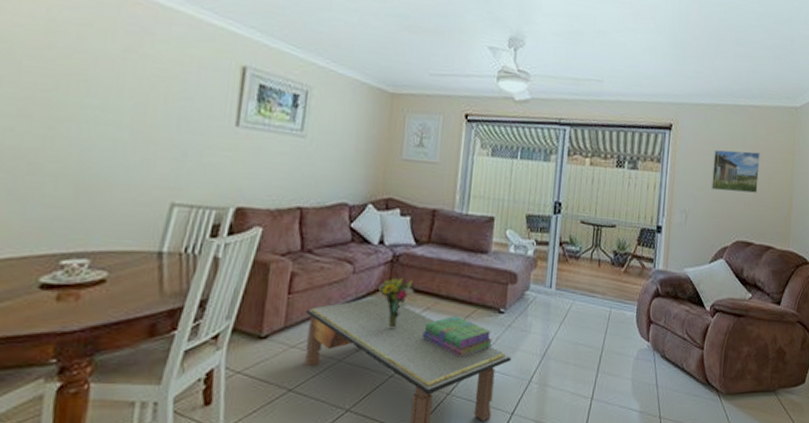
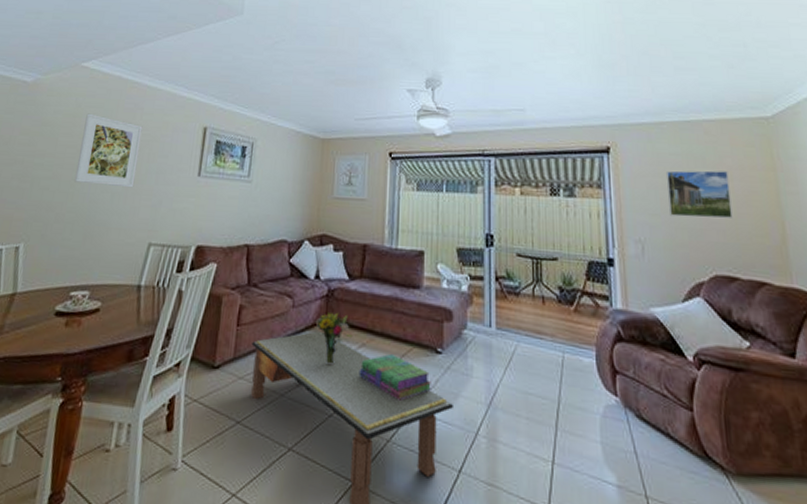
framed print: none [53,31,155,136] -> present [74,113,143,188]

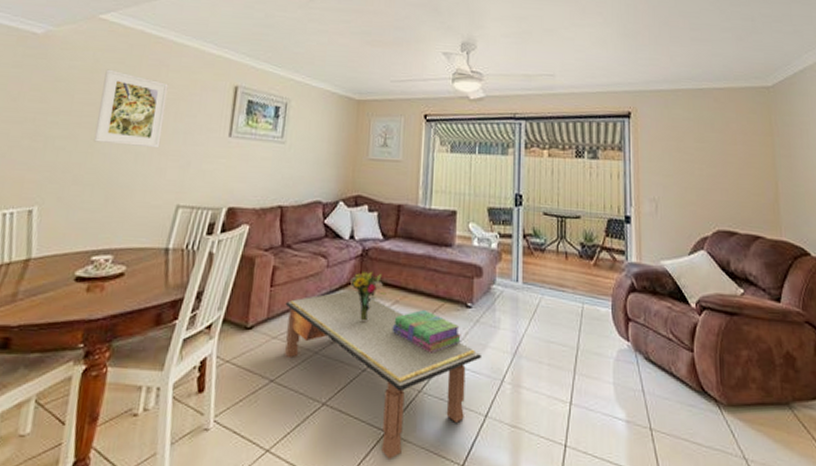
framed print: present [665,170,733,219] -> none [679,135,735,179]

